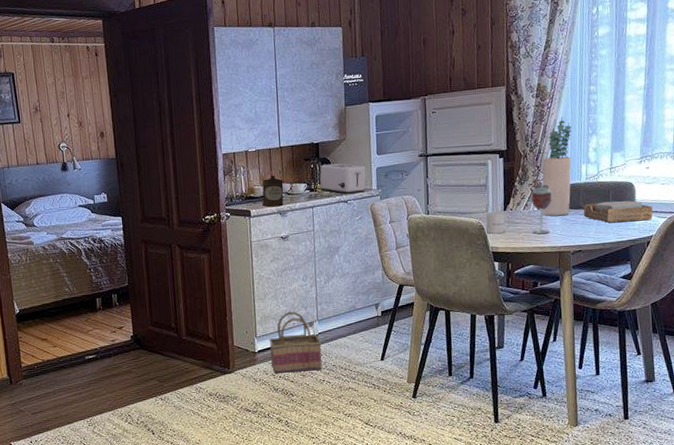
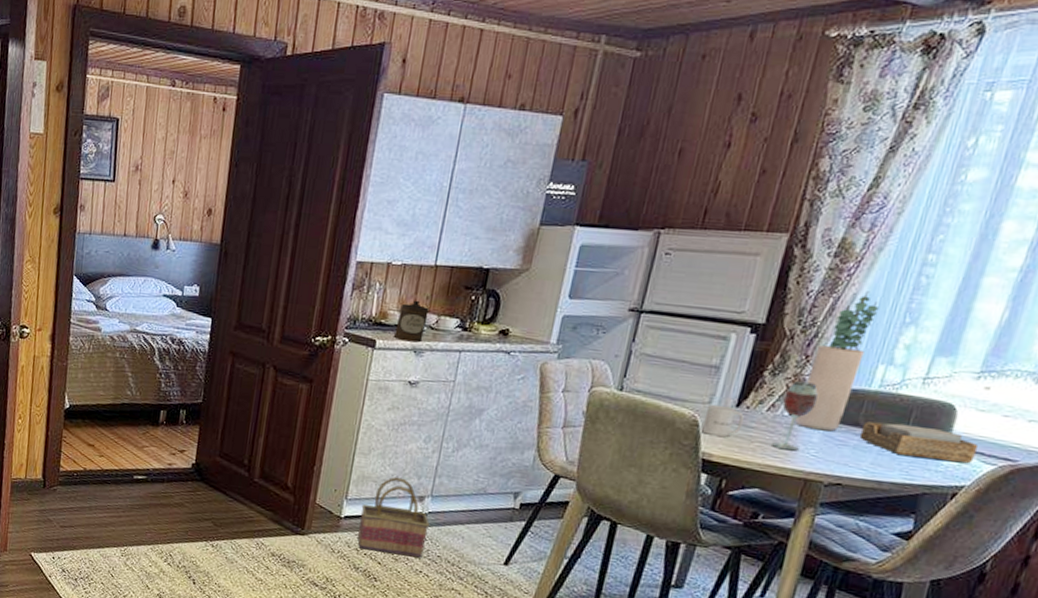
toaster: present [320,163,366,195] -> none [477,298,548,345]

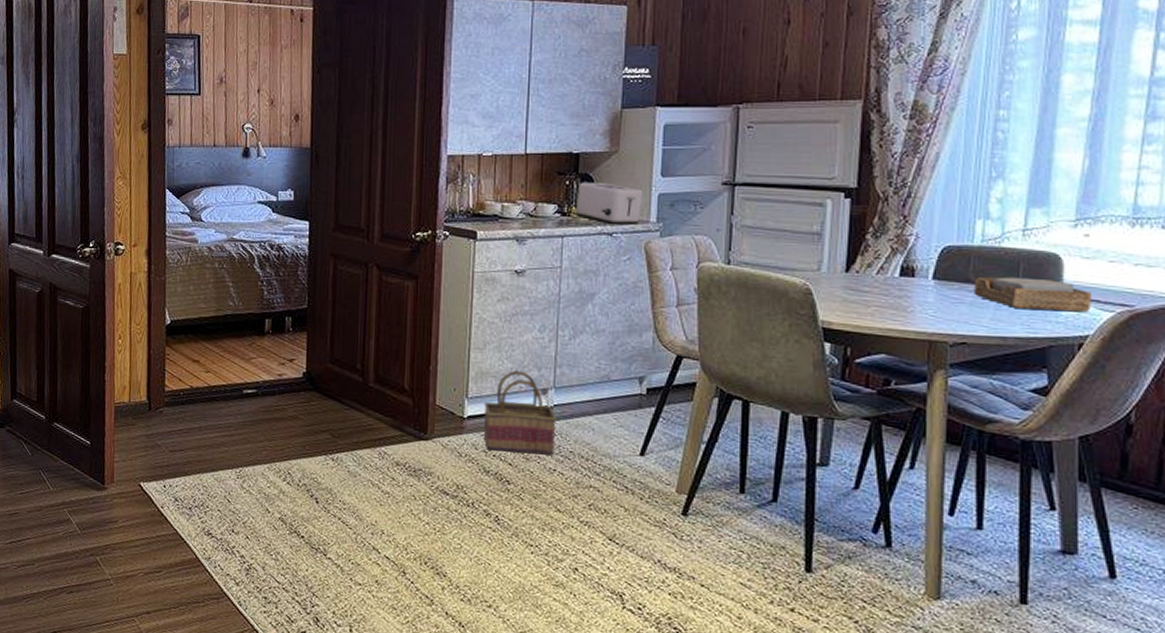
canister: present [394,300,429,343] -> none [494,189,525,231]
toaster: none [477,298,548,345] -> present [576,182,643,226]
mug: present [702,404,745,437] -> none [816,271,857,304]
wineglass: present [772,381,819,451] -> none [889,242,925,313]
vase: present [794,291,879,432] -> none [905,149,964,290]

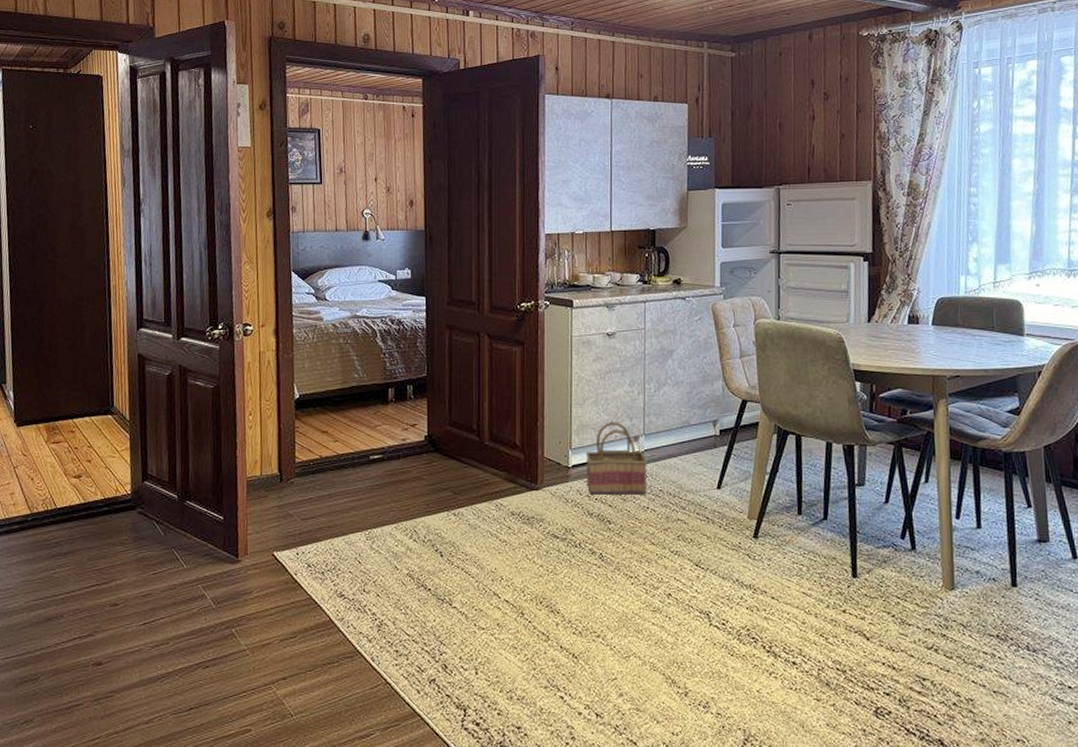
toaster: present [576,182,643,226] -> none [655,254,709,291]
napkin holder: present [973,277,1093,313] -> none [961,320,1045,347]

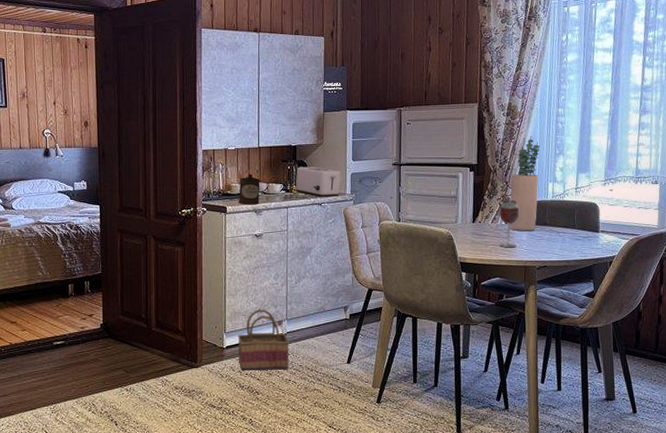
canister: none [587,262,613,299] -> present [239,174,260,205]
toaster: none [655,254,709,291] -> present [296,166,341,198]
wineglass: none [900,296,925,353] -> present [499,200,520,248]
vase: none [912,219,949,334] -> present [509,136,540,231]

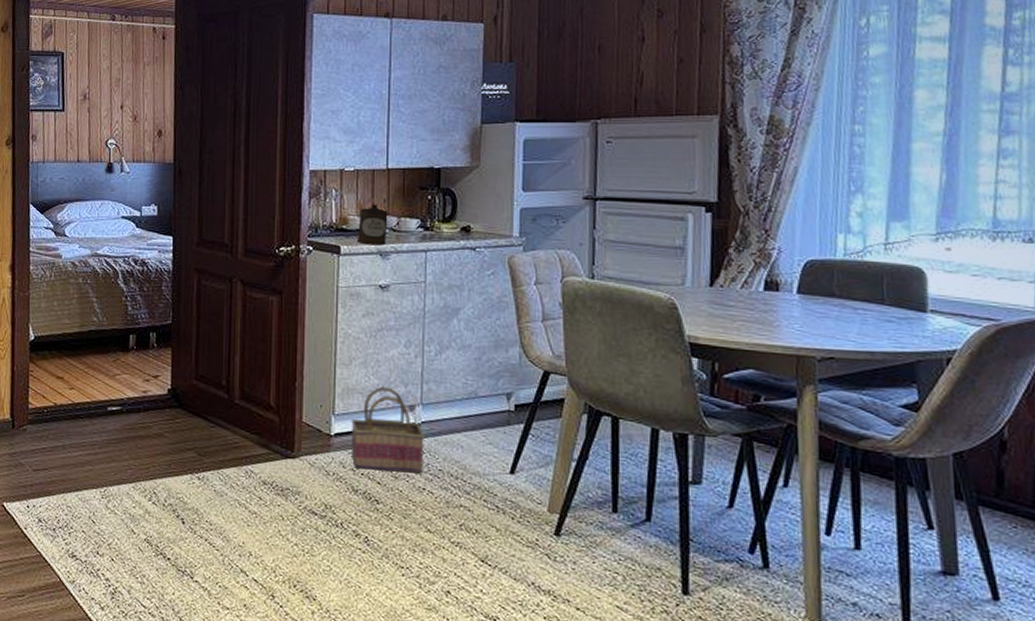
toaster: present [296,166,341,198] -> none [439,196,505,240]
wineglass: present [499,200,520,248] -> none [754,256,788,327]
vase: present [509,136,540,231] -> none [770,164,823,304]

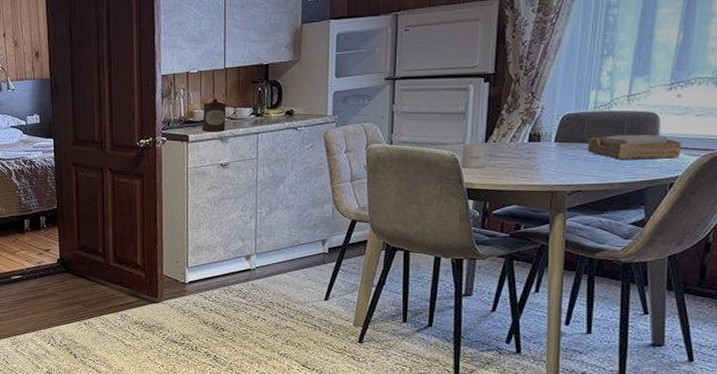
basket: present [351,386,424,474] -> none [201,243,258,306]
mug: none [681,285,722,319] -> present [462,143,494,169]
napkin holder: none [838,291,958,327] -> present [587,134,683,159]

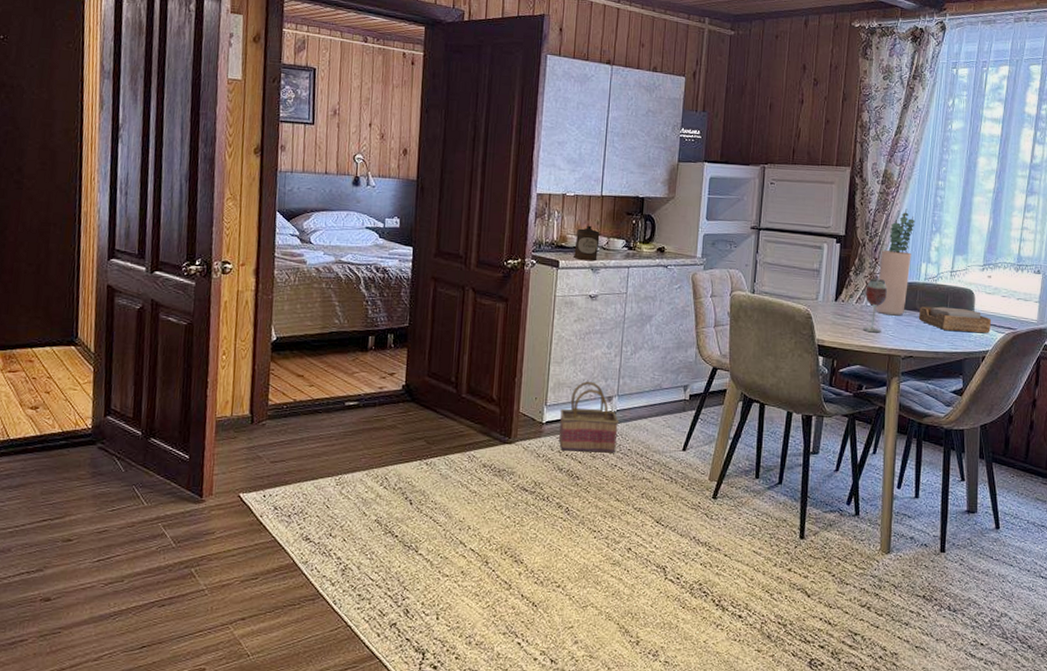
basket: none [201,243,258,306] -> present [559,381,619,453]
mug: present [462,143,494,169] -> none [814,300,842,326]
wineglass: none [520,114,549,171] -> present [863,279,888,333]
vase: none [533,34,581,151] -> present [874,209,916,316]

